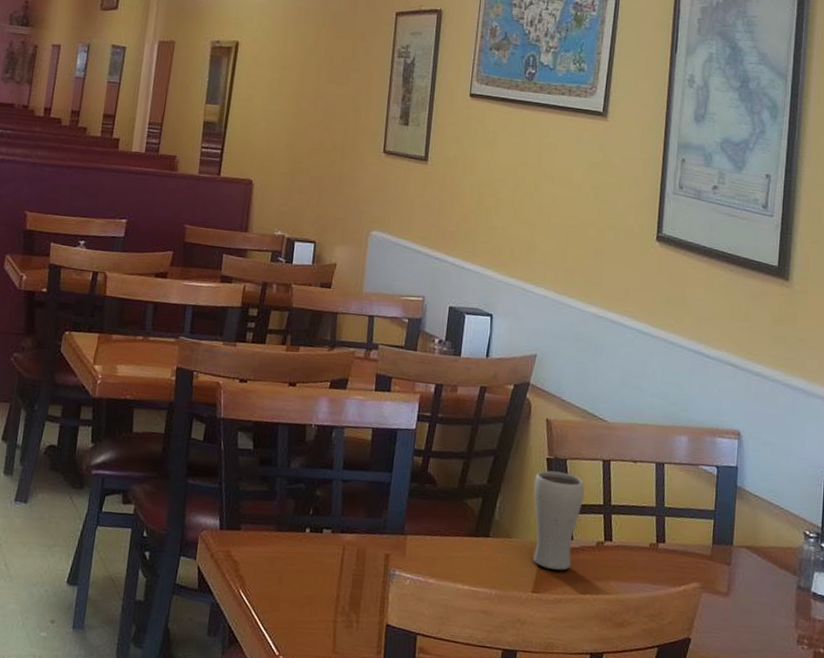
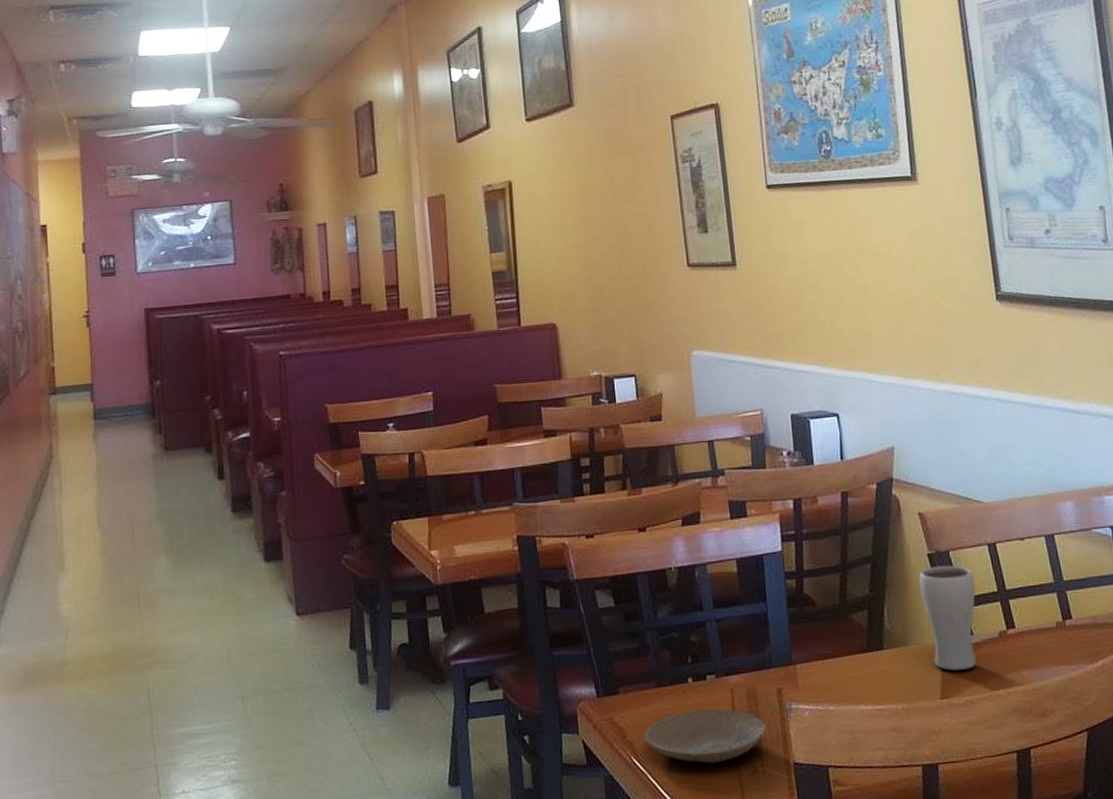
plate: none [255,558,369,611] -> present [644,709,767,764]

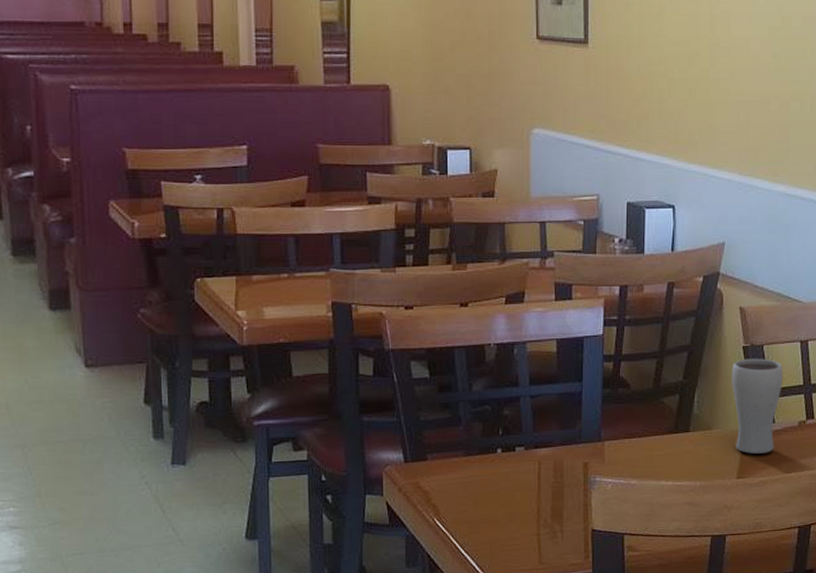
plate: present [644,709,767,764] -> none [449,478,570,528]

